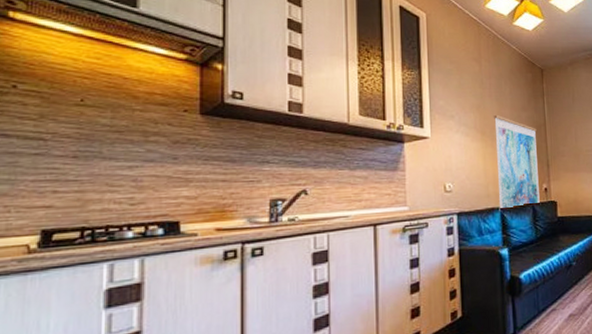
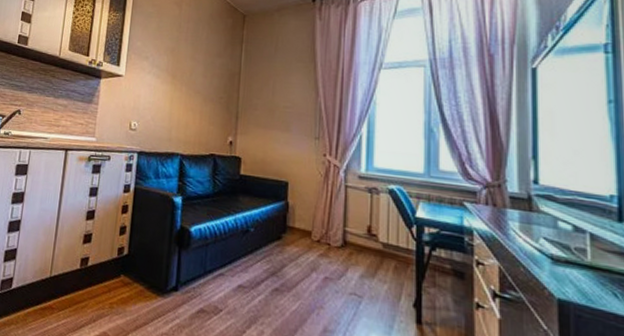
wall art: present [494,114,540,211] -> none [178,59,230,157]

